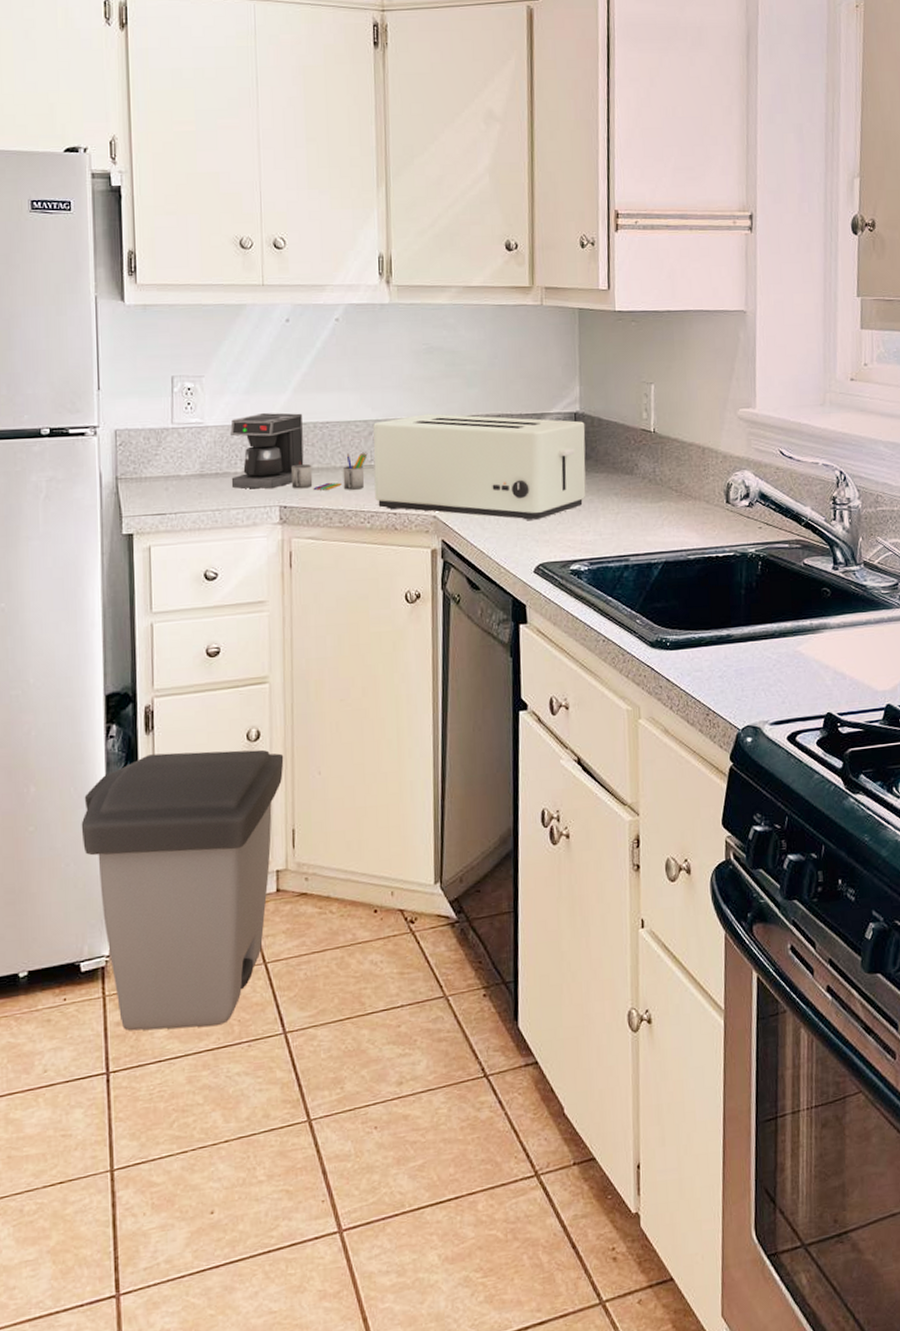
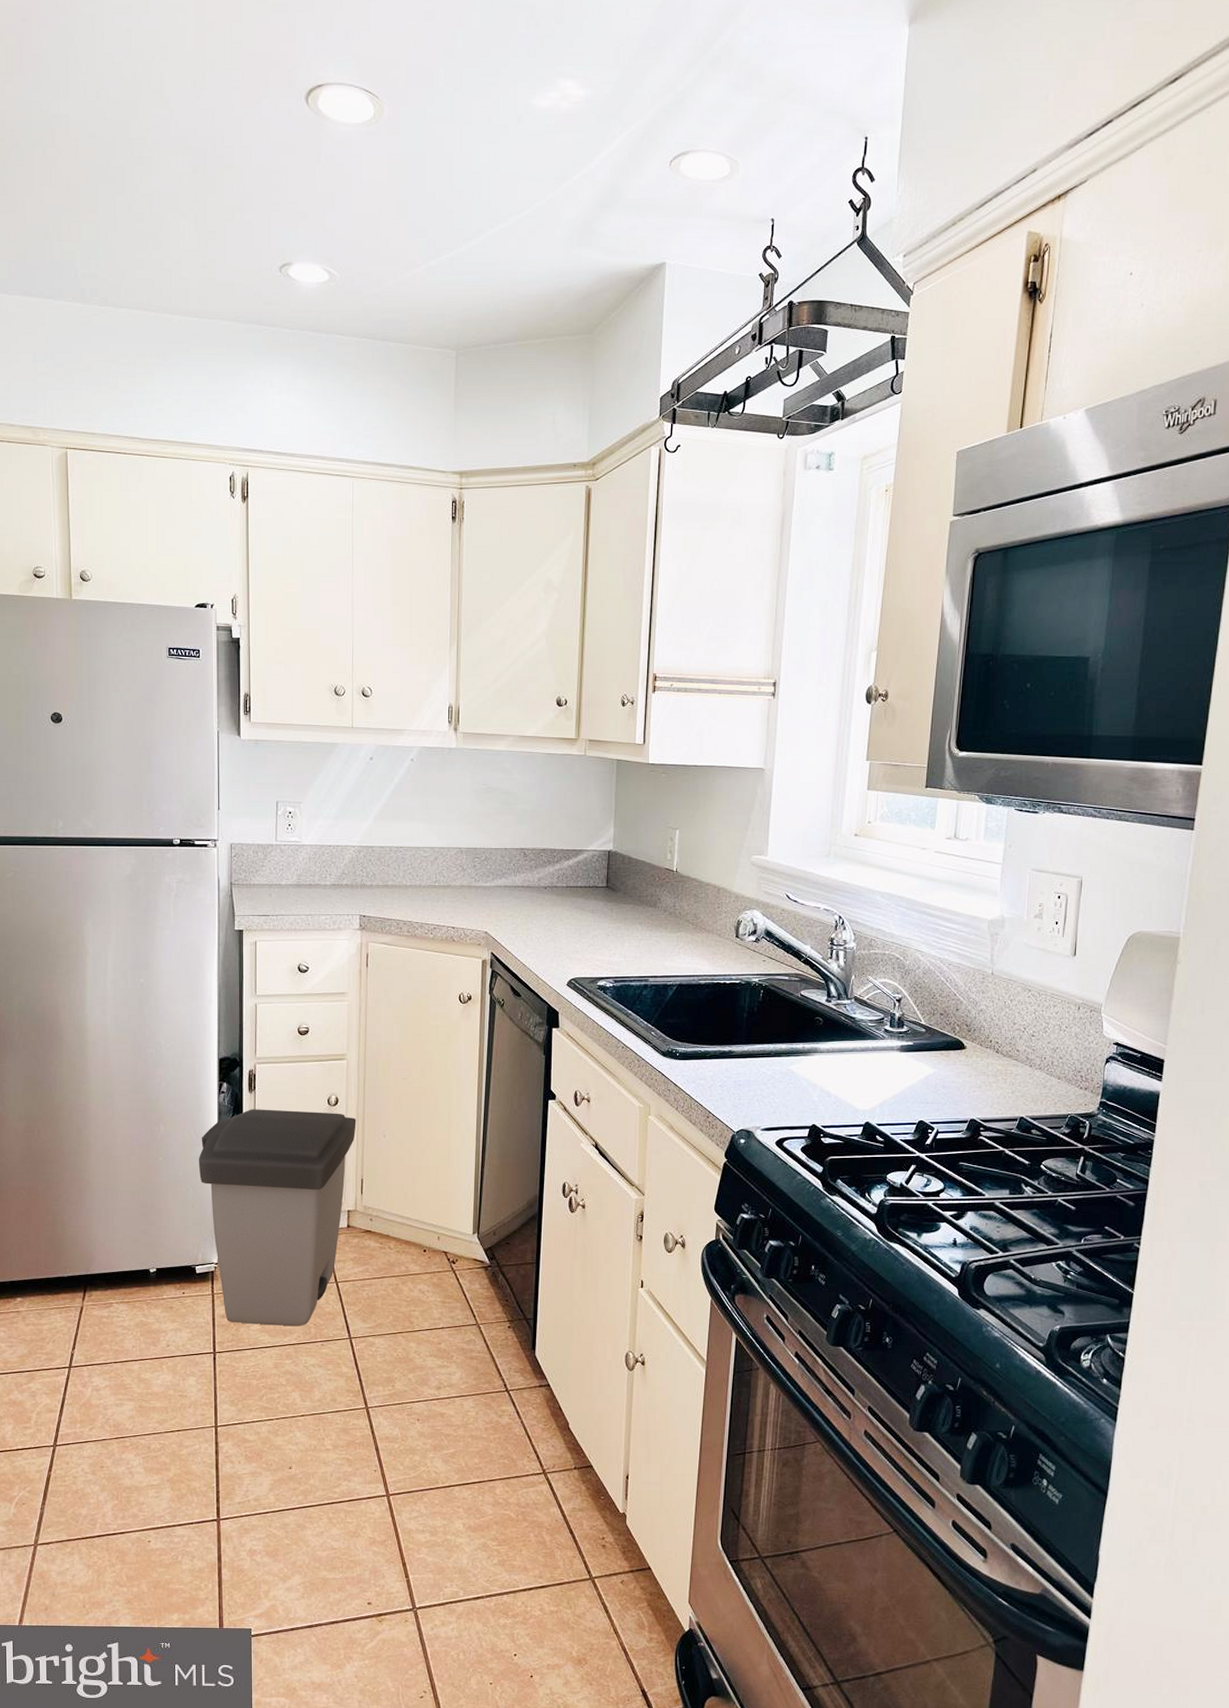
coffee maker: present [230,413,368,491] -> none [321,837,433,905]
toaster: present [373,413,586,520] -> none [438,845,617,940]

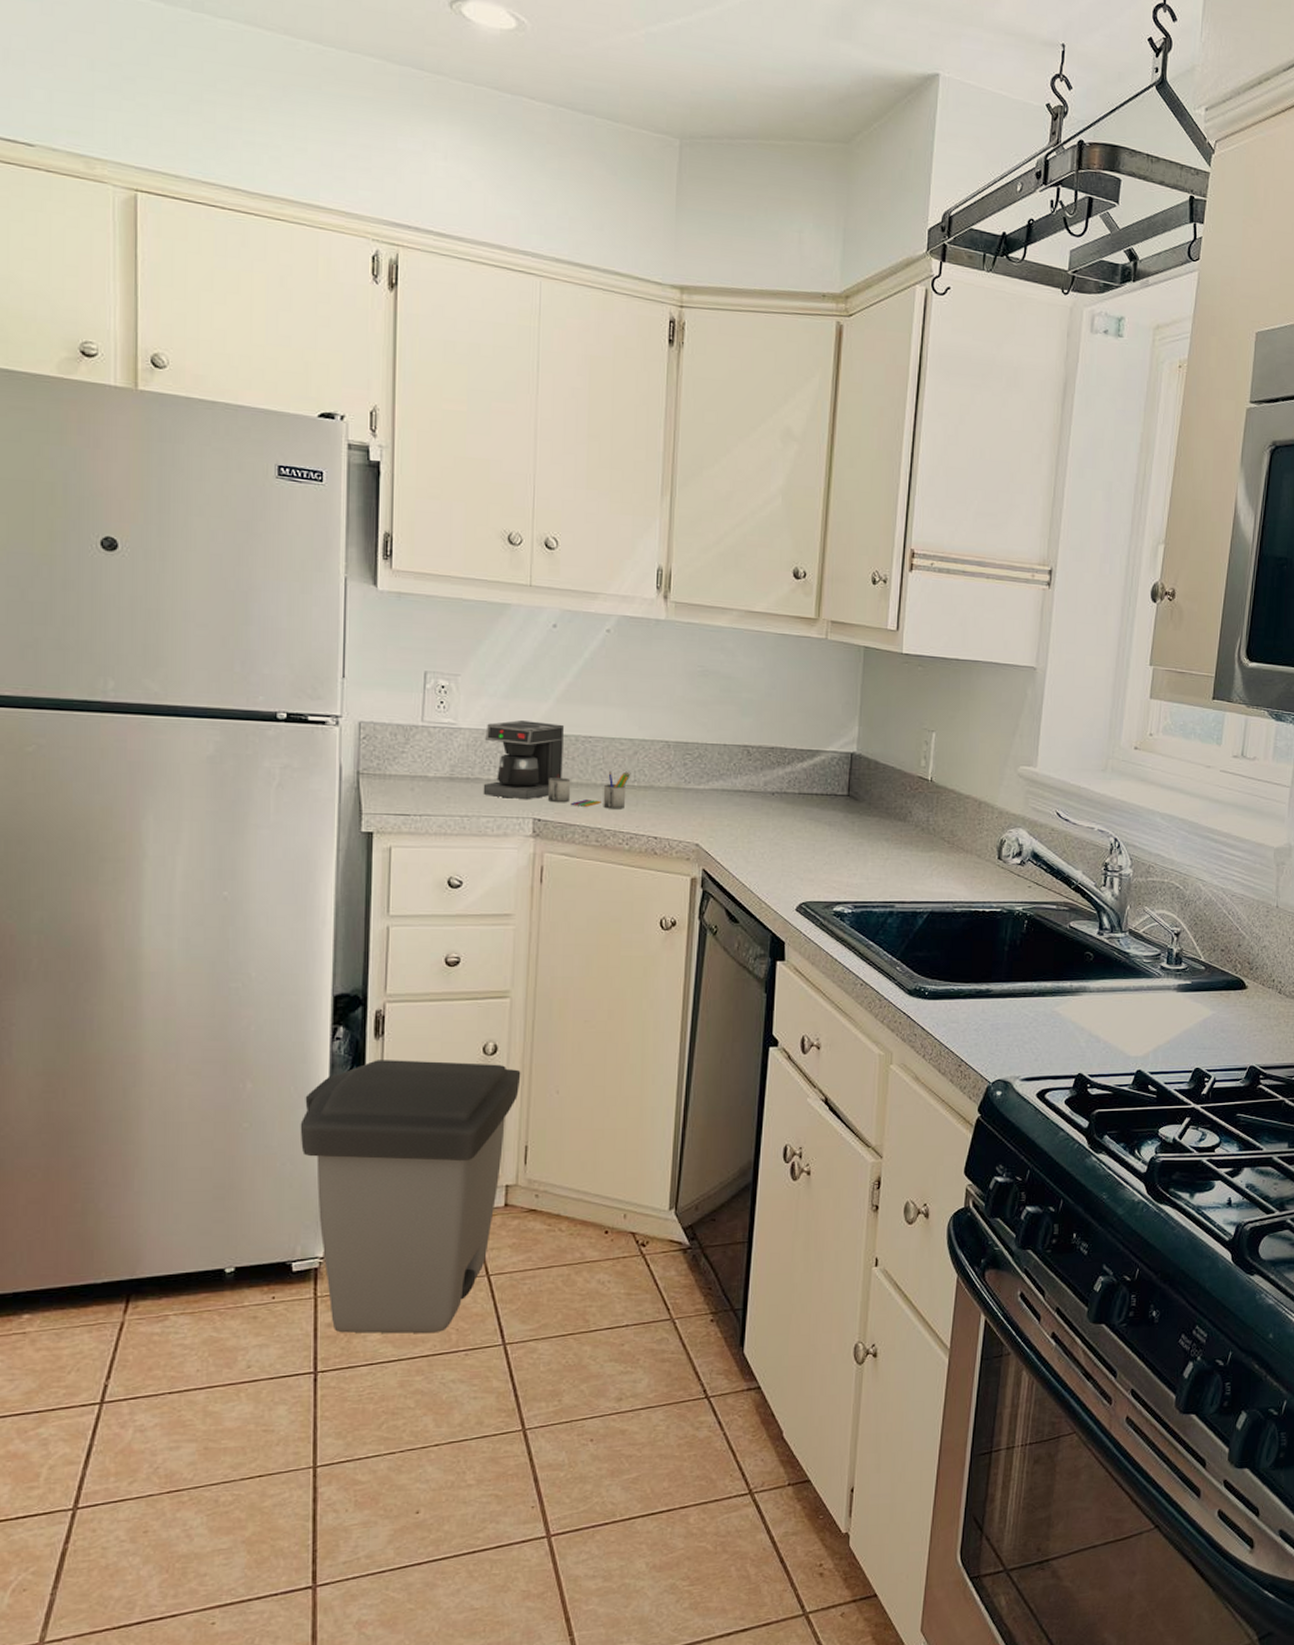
coffee maker: none [321,837,433,905] -> present [483,720,631,809]

